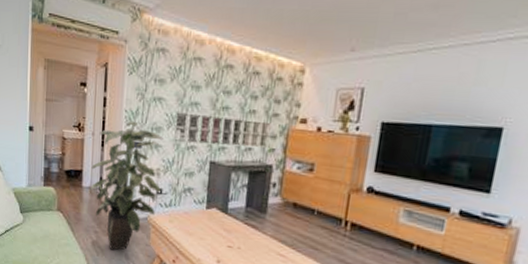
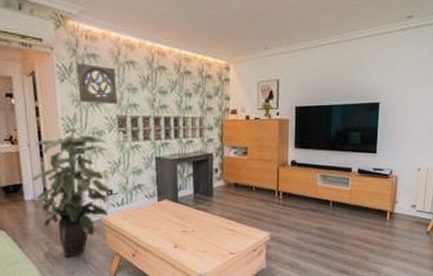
wall ornament: none [144,56,182,102] -> present [76,62,118,105]

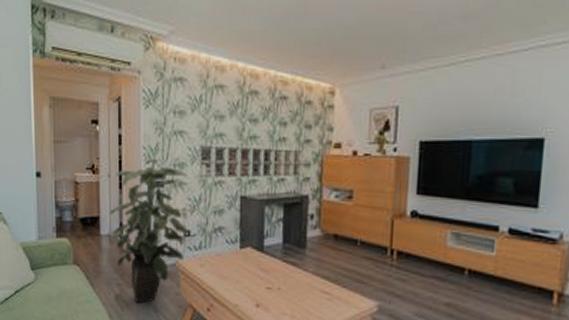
wall ornament: present [76,62,118,105] -> none [162,87,203,134]

